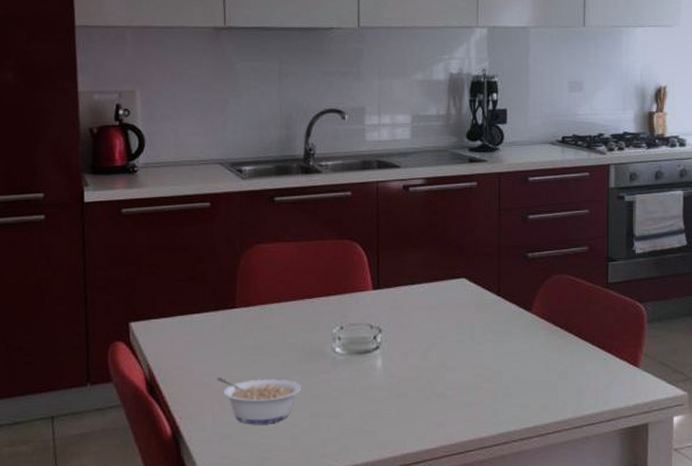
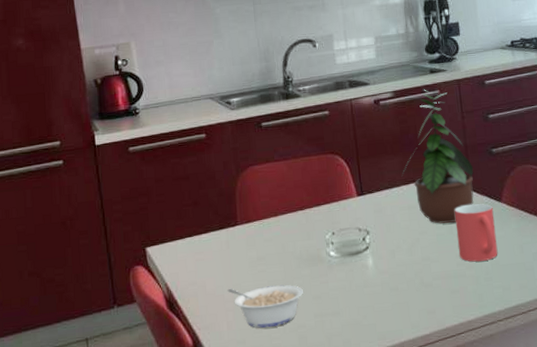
potted plant: none [425,179,505,329] -> present [402,89,474,224]
mug: none [478,311,521,375] -> present [454,203,498,262]

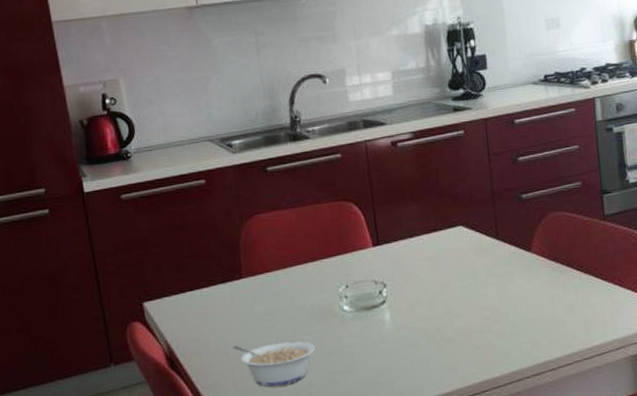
potted plant: present [402,89,474,224] -> none [422,129,501,276]
mug: present [454,203,498,262] -> none [479,253,527,316]

